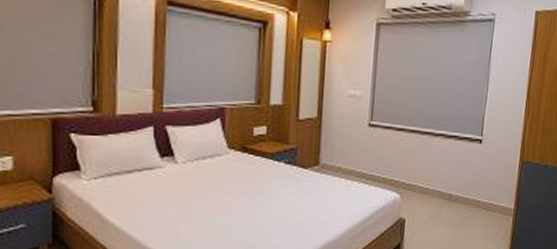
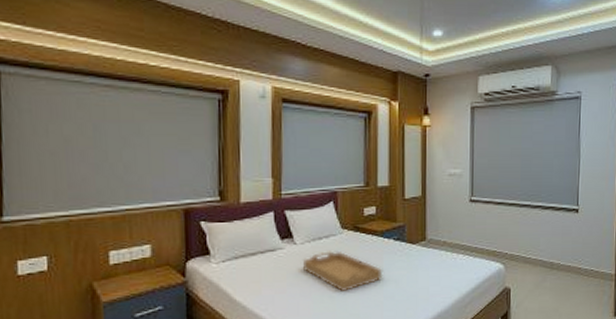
serving tray: none [184,172,272,215] -> present [303,250,383,291]

